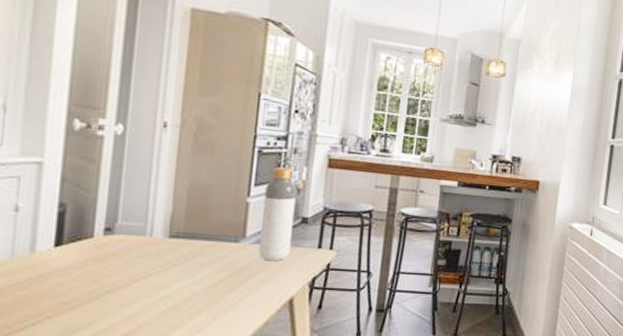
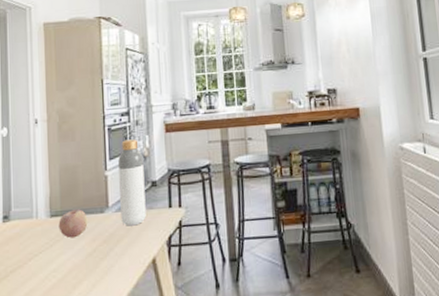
fruit: none [178,233,218,265] -> present [58,209,88,239]

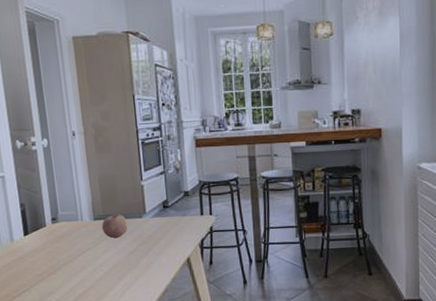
bottle: present [118,139,146,226] -> none [153,153,181,230]

